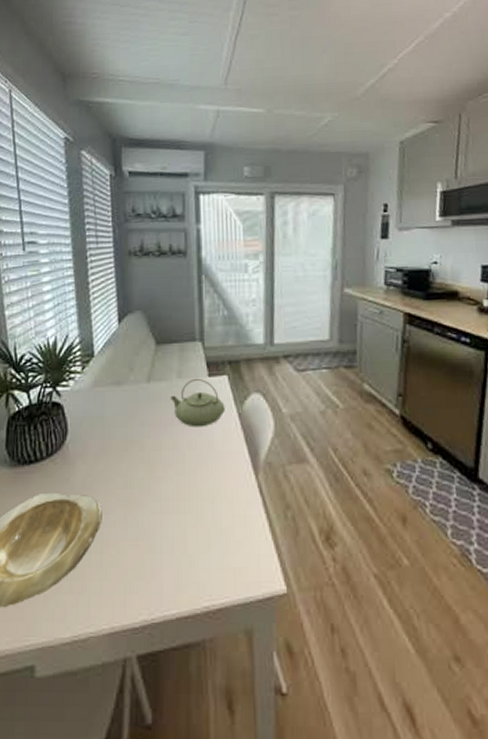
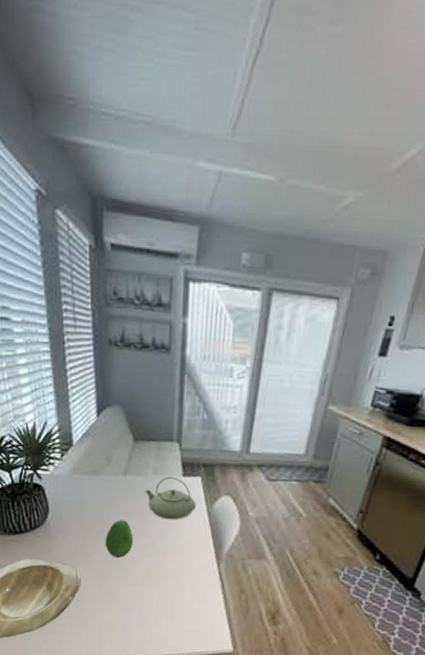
fruit: none [129,433,161,480] -> present [105,519,134,558]

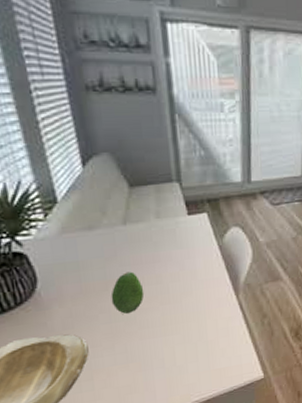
teapot: present [145,477,196,520] -> none [149,218,206,262]

